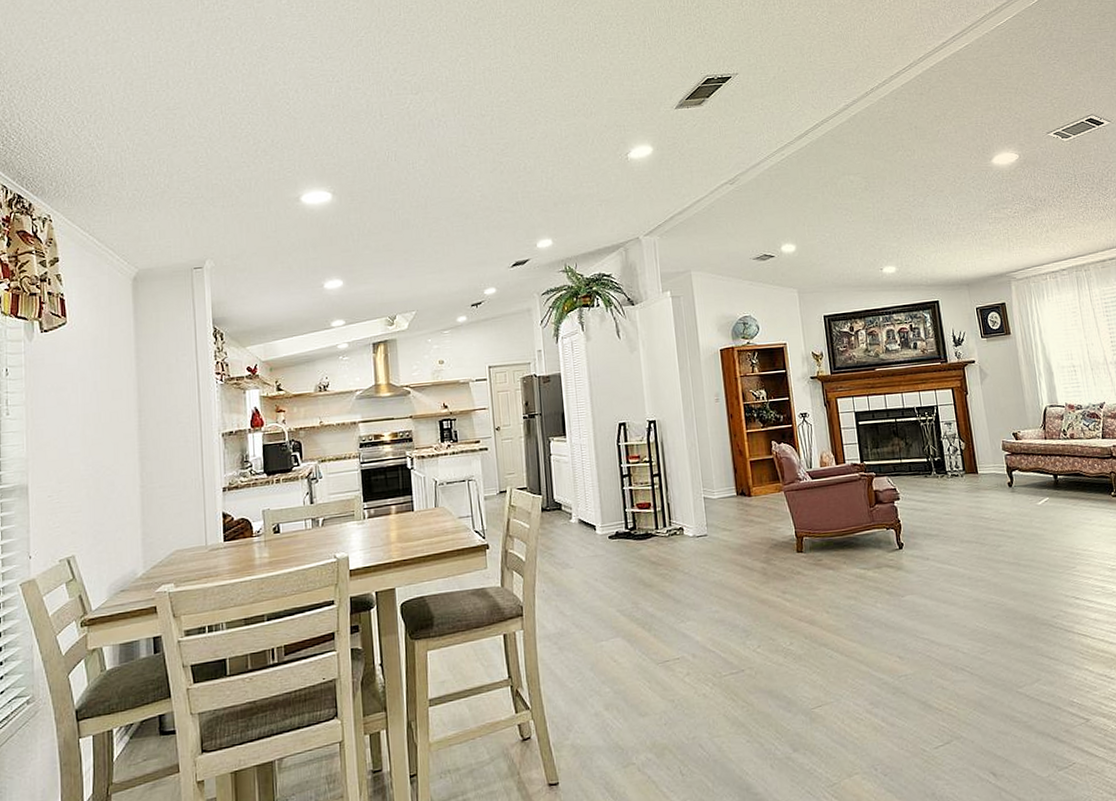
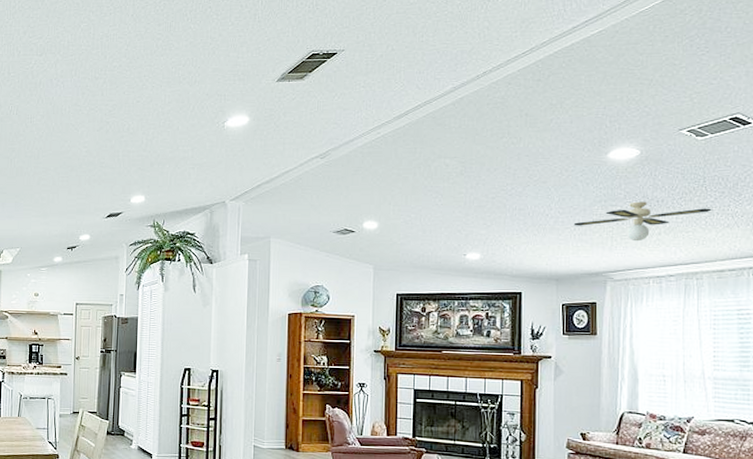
ceiling fan: none [973,202,1086,241] -> present [573,201,712,242]

